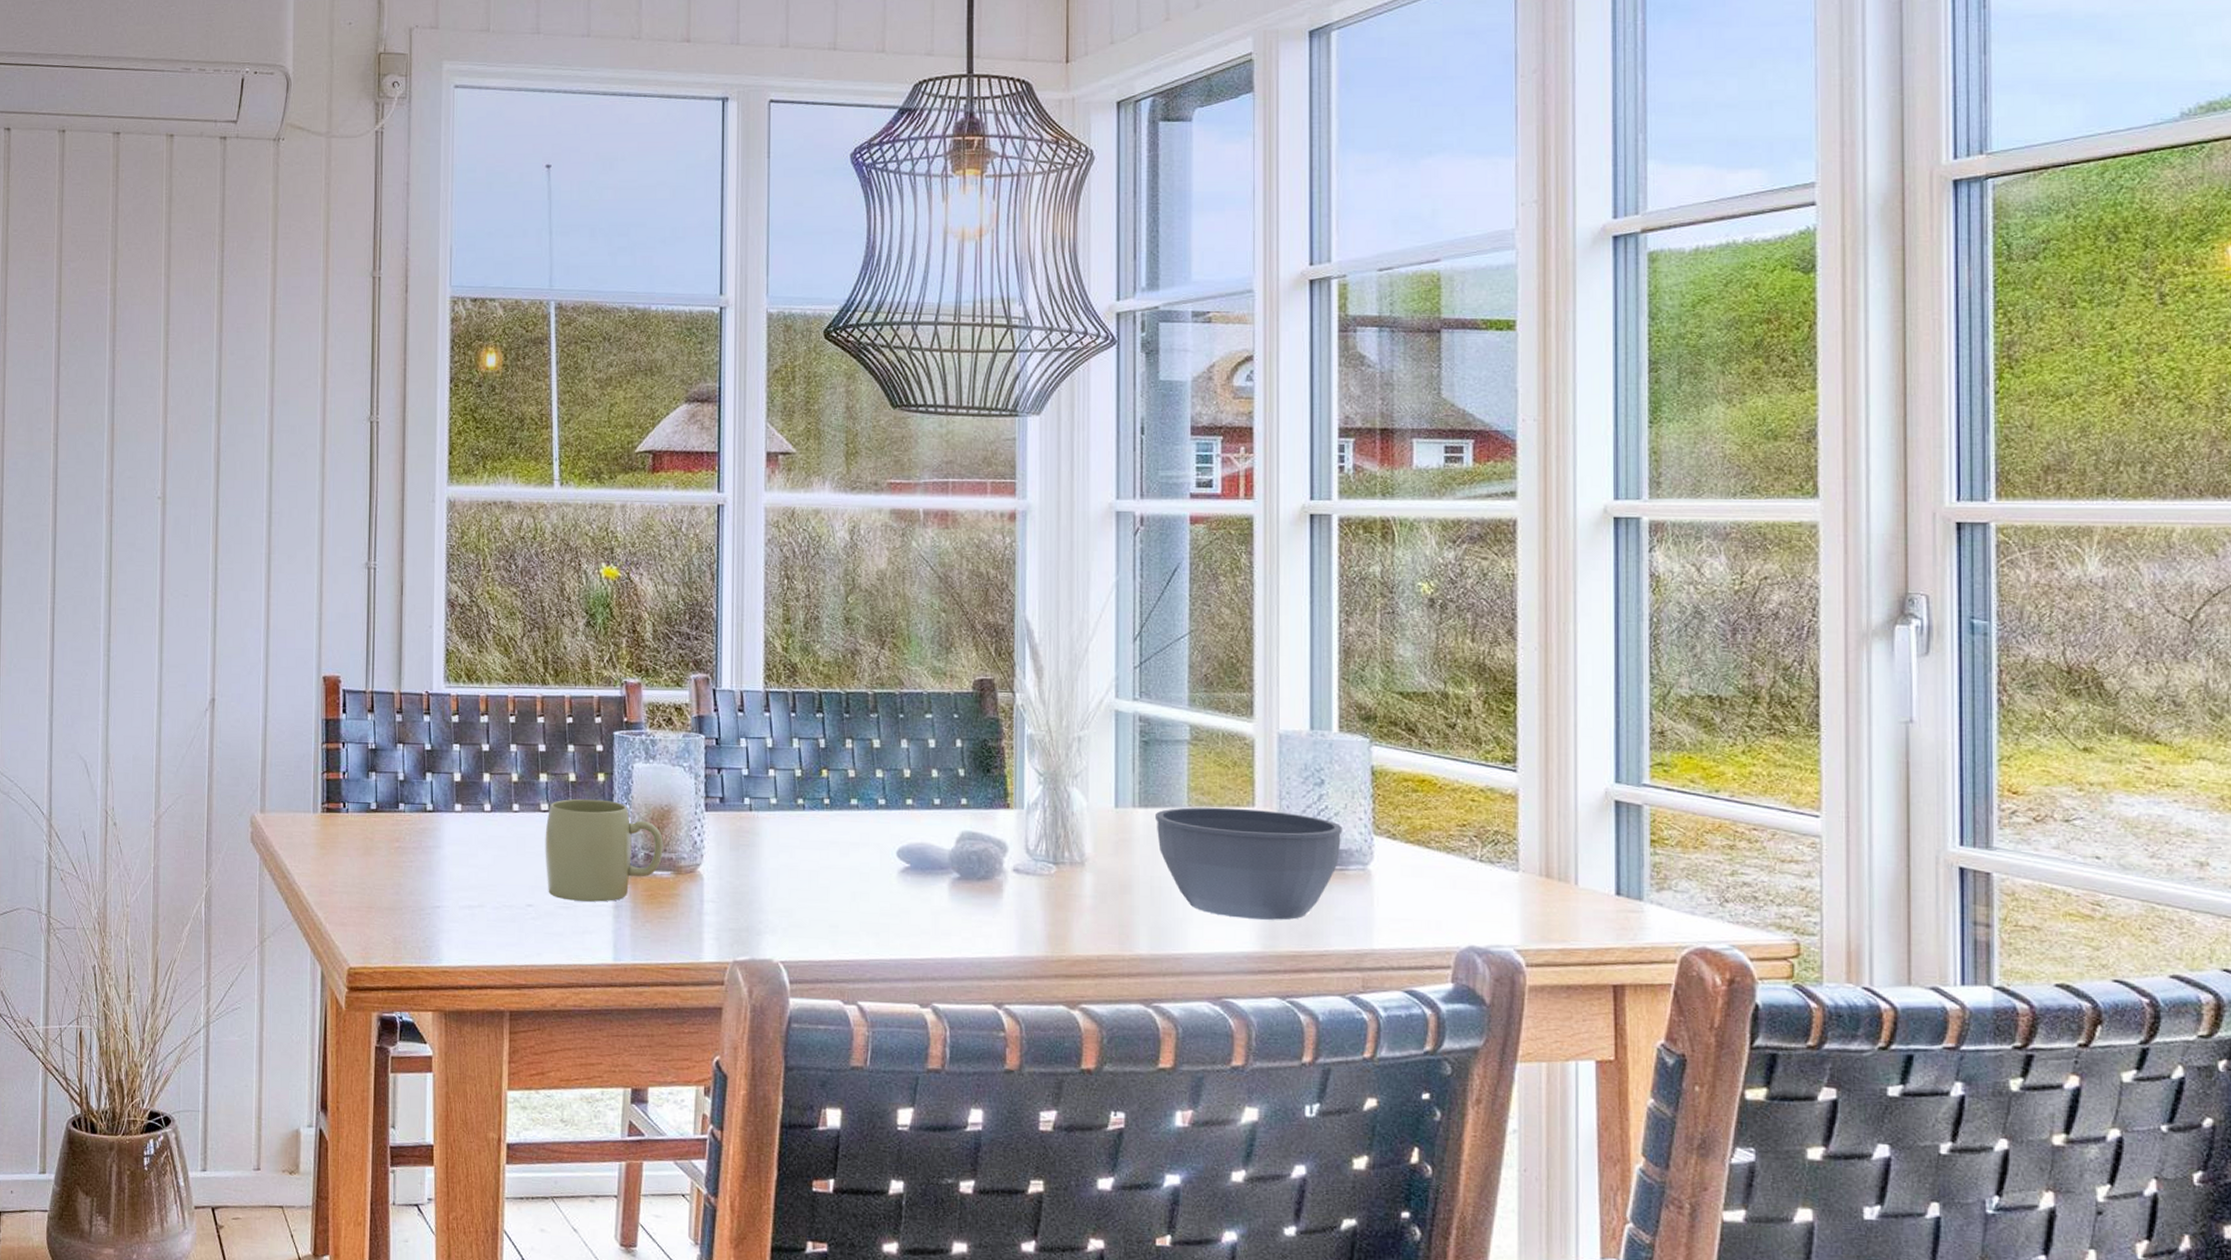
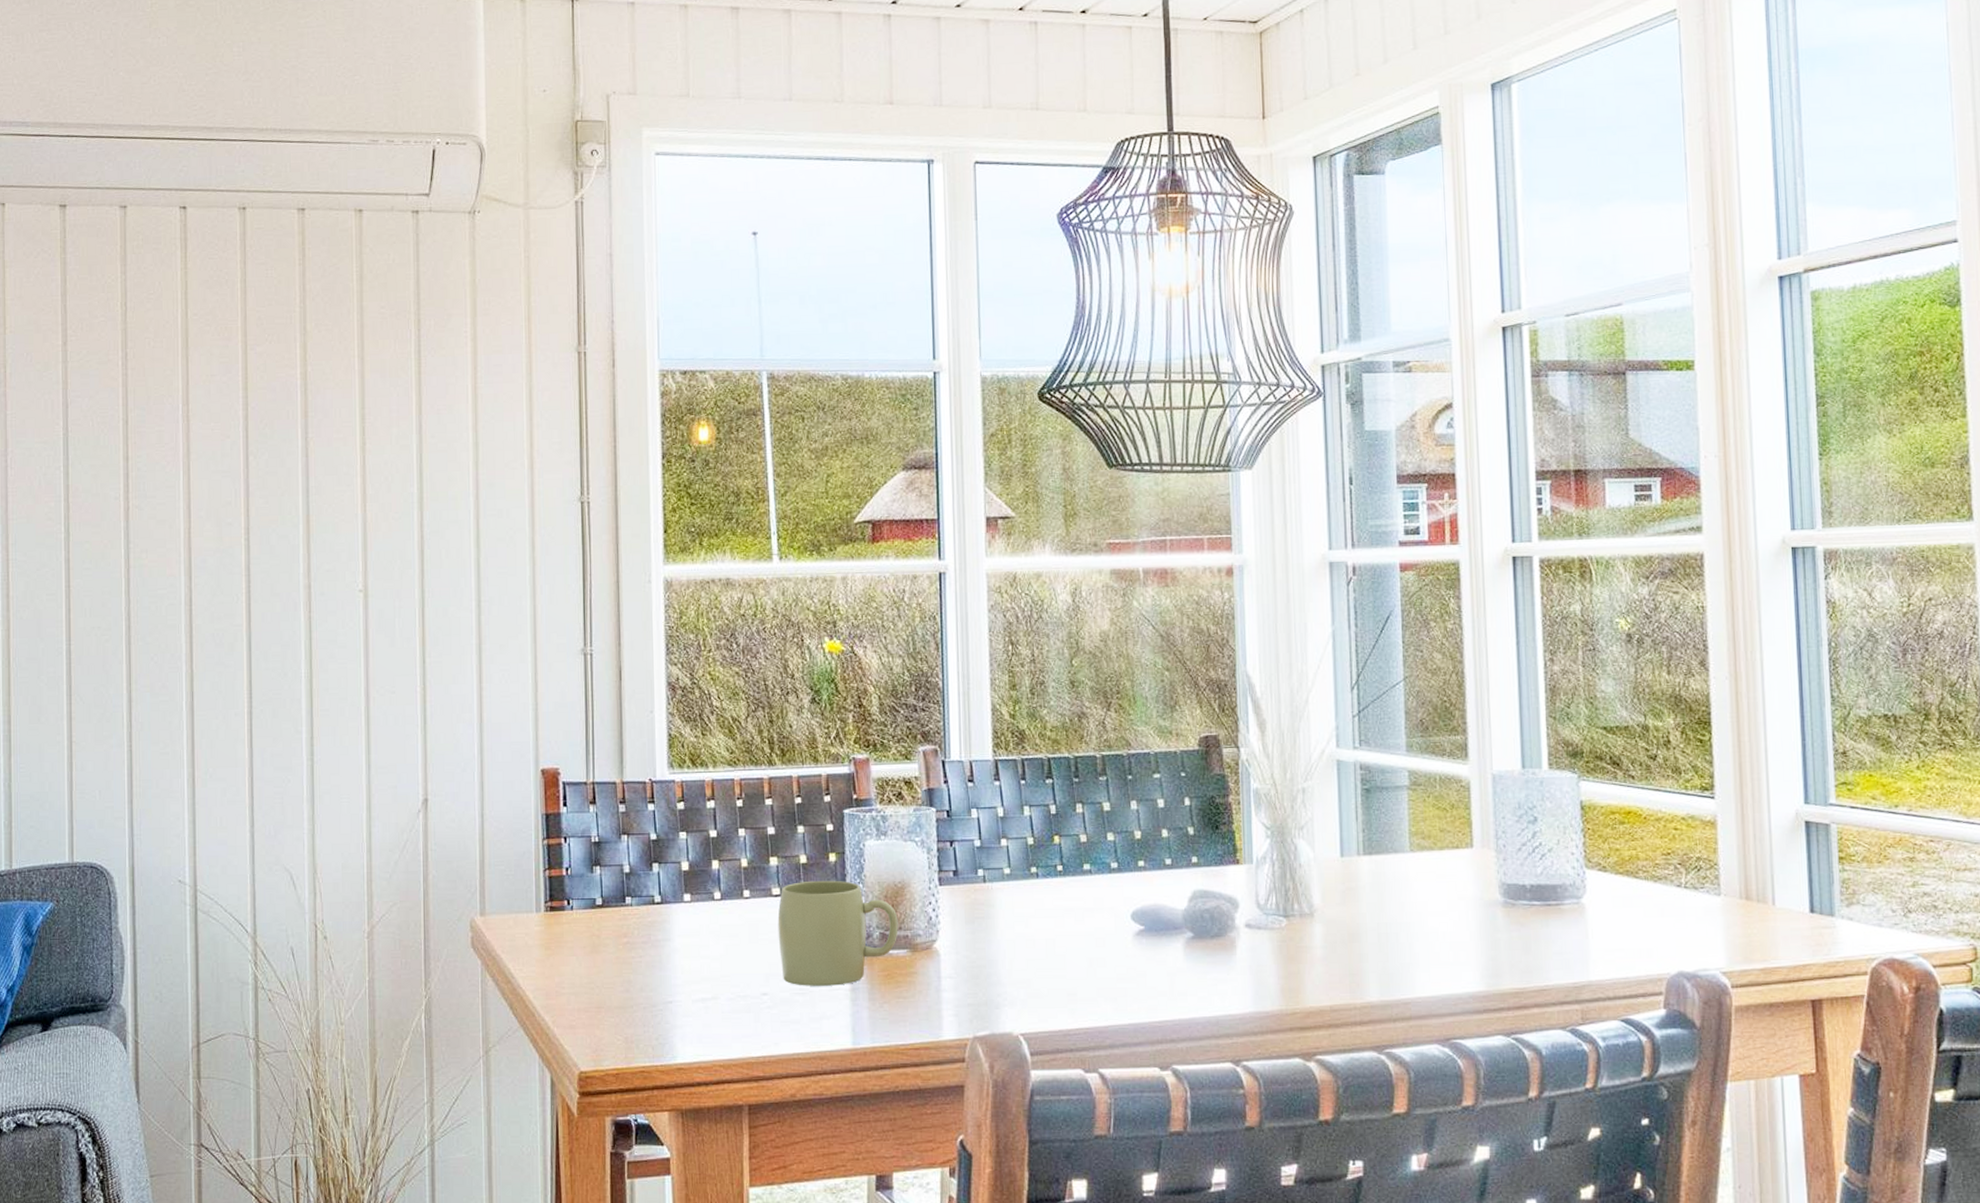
bowl: present [1156,807,1342,920] -> none [1380,850,1556,959]

